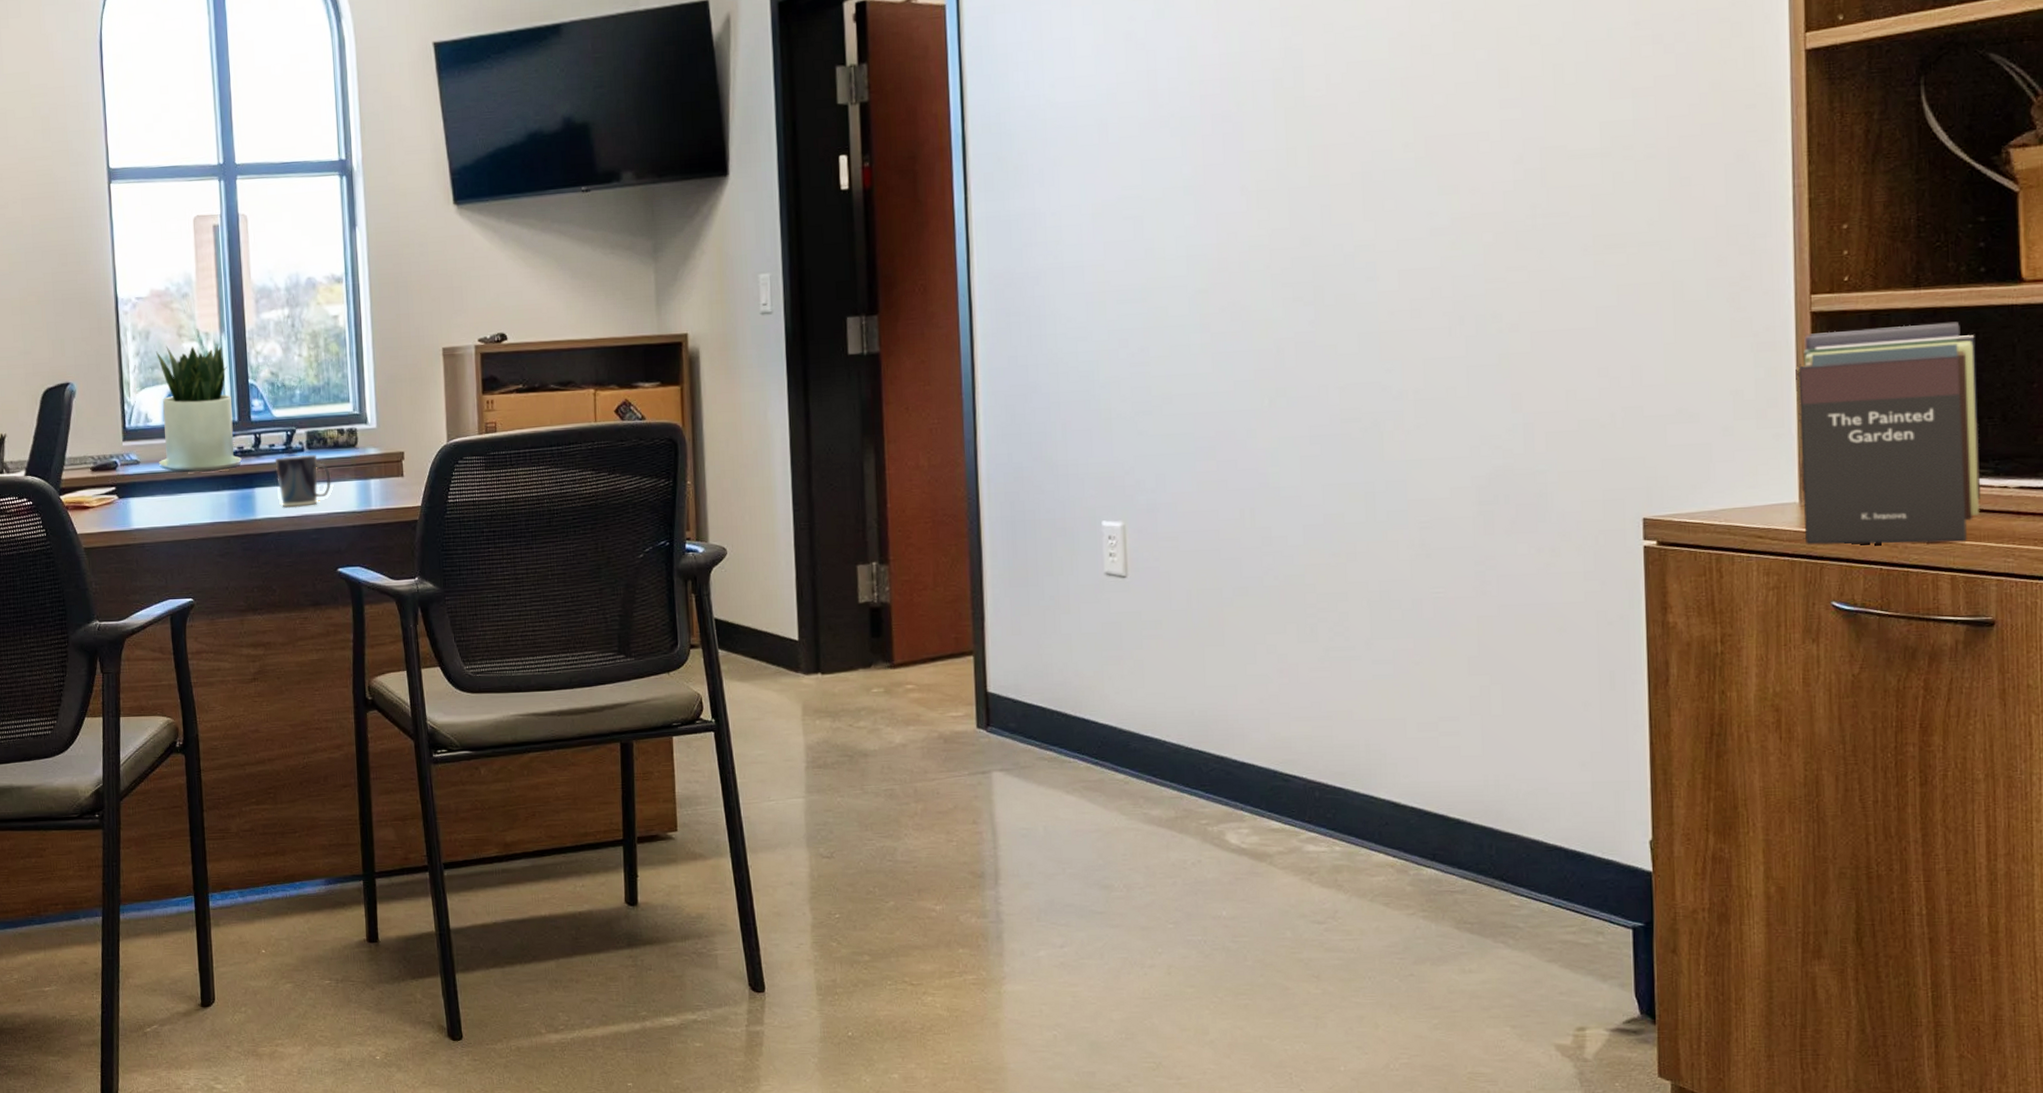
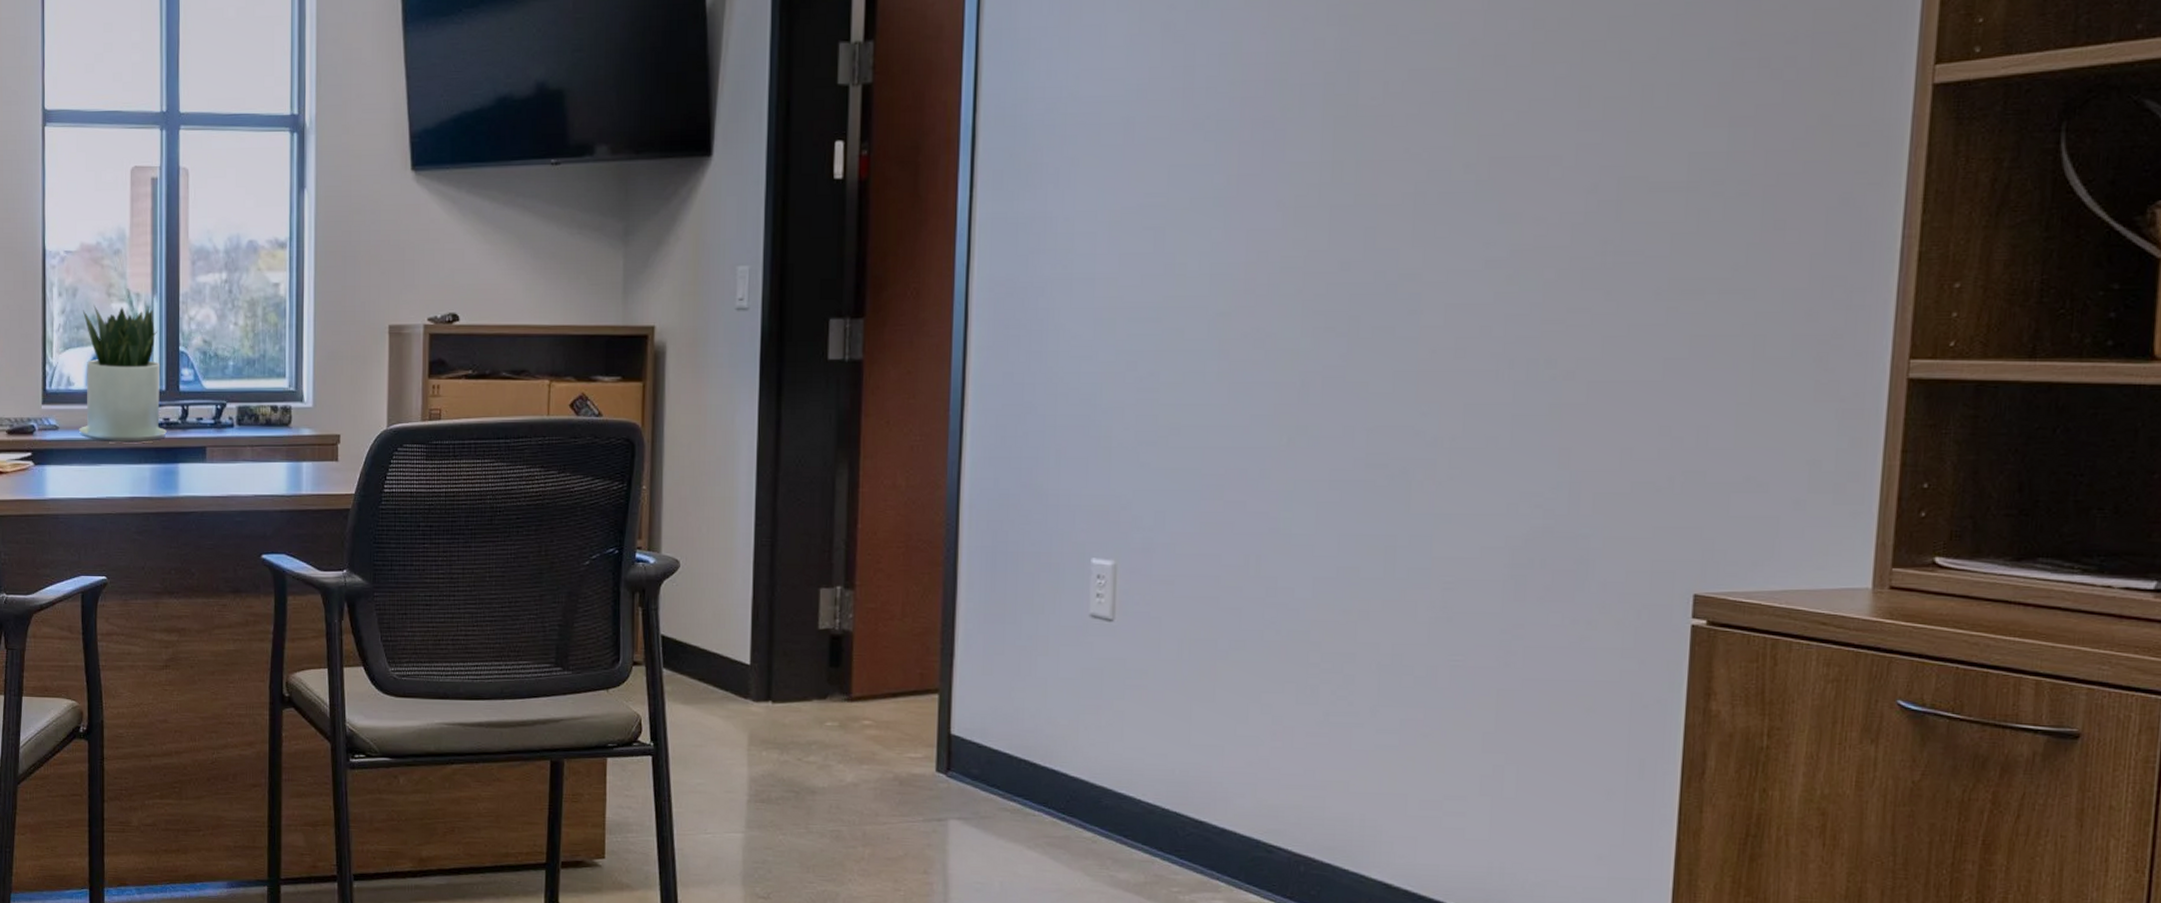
mug: present [274,454,331,509] -> none [202,431,261,488]
books: present [1797,321,1980,545] -> none [1875,399,2093,644]

